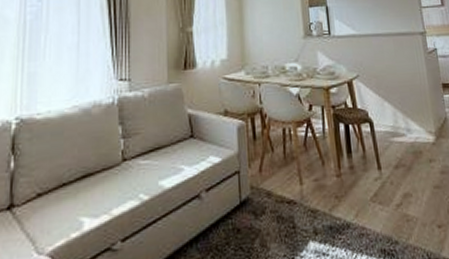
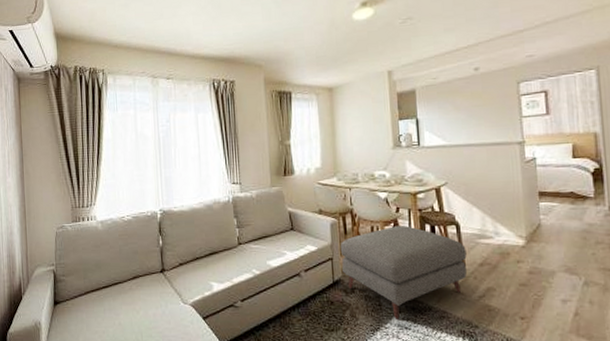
ottoman: none [248,126,383,244] -> present [340,226,467,319]

